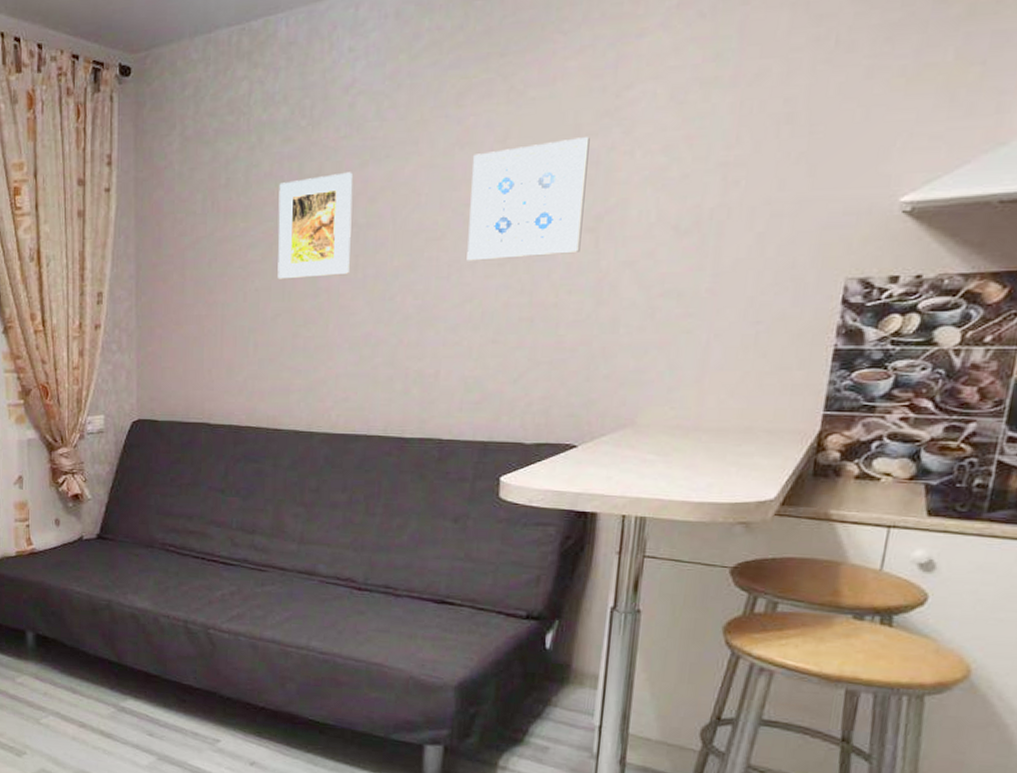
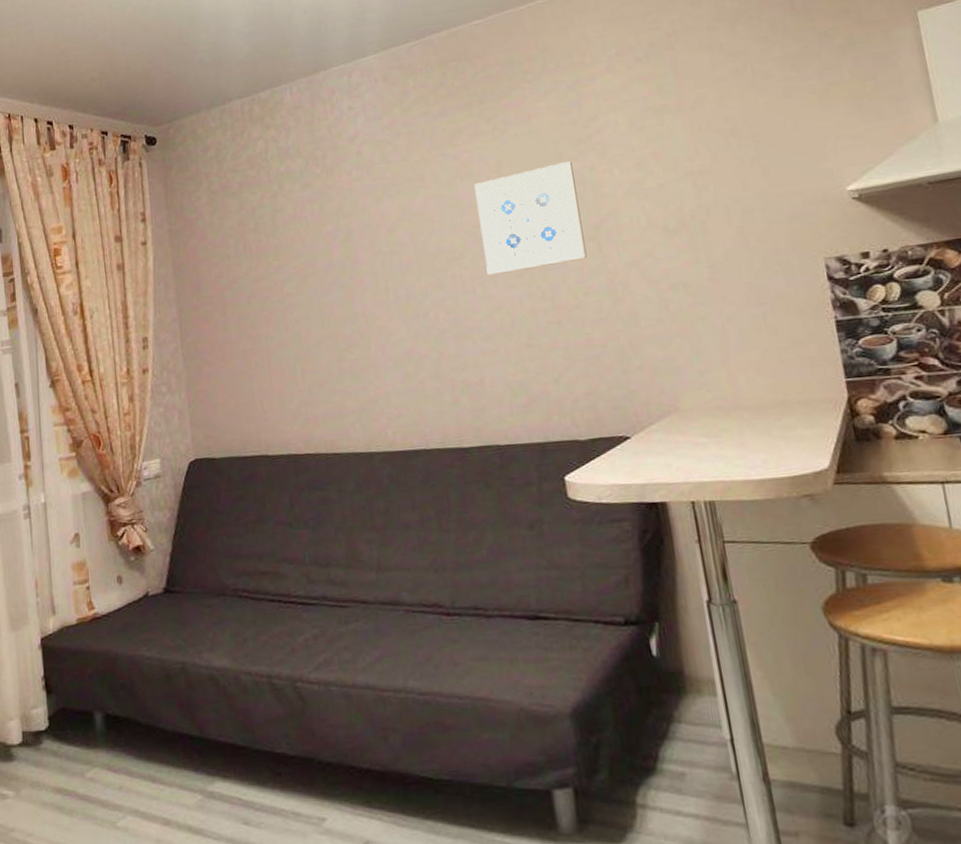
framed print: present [277,172,353,280] -> none [304,208,381,309]

